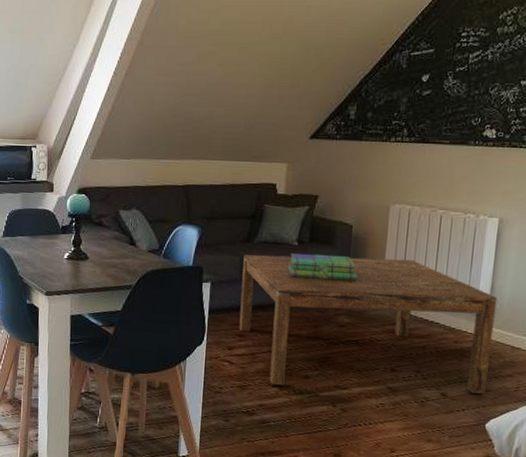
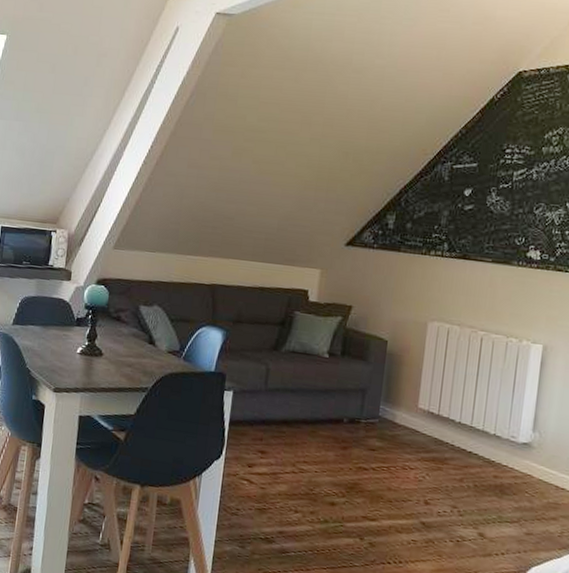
coffee table: present [239,255,497,394] -> none [261,363,540,537]
stack of books: present [287,253,357,282] -> none [316,366,390,402]

